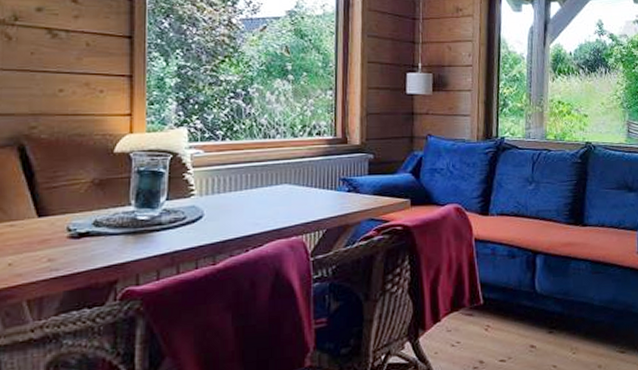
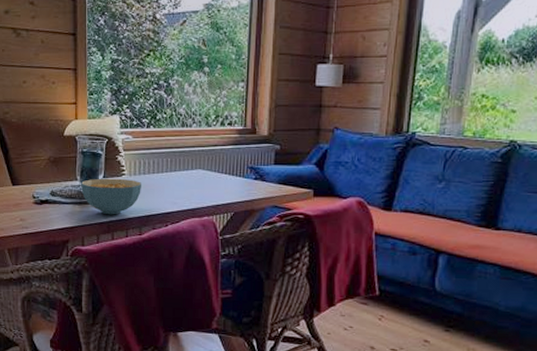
cereal bowl: none [136,199,215,244] -> present [81,178,141,215]

